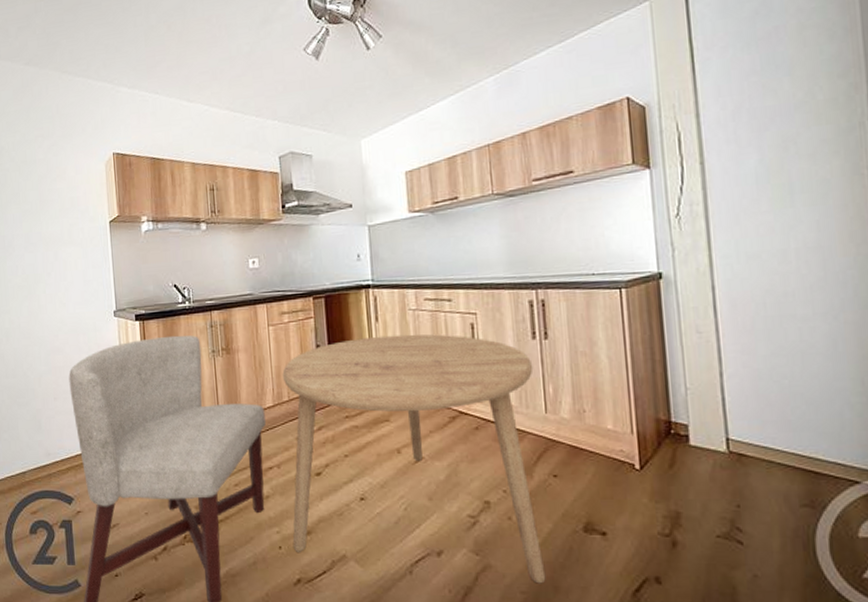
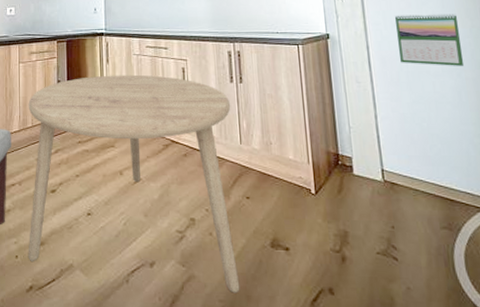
calendar: none [752,238,844,307] -> present [395,13,465,66]

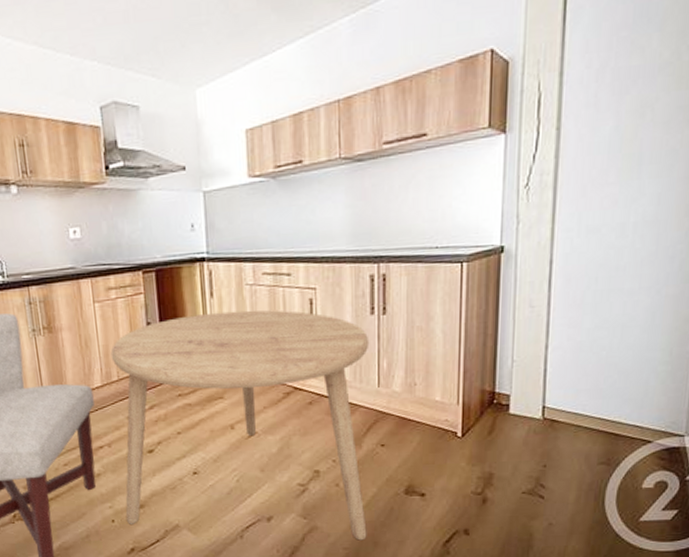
calendar: present [395,13,465,66] -> none [589,212,674,282]

